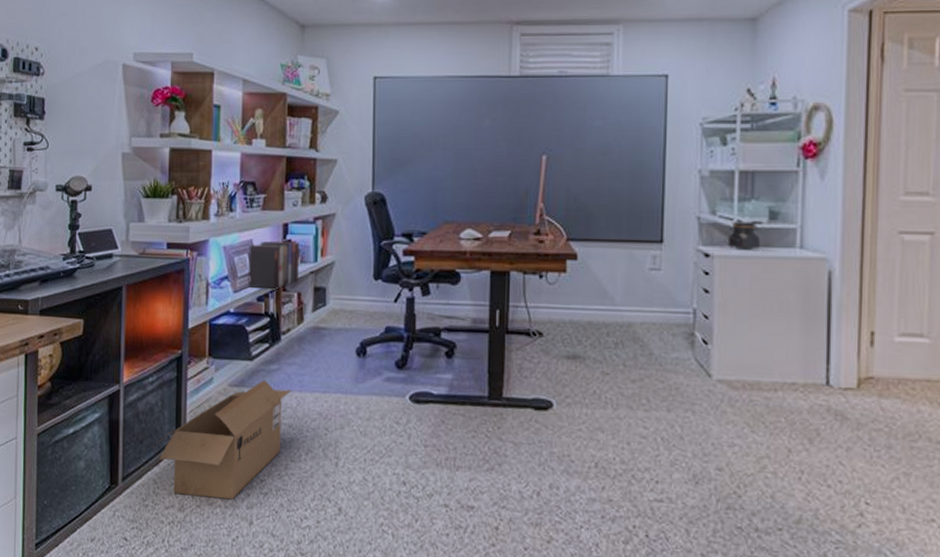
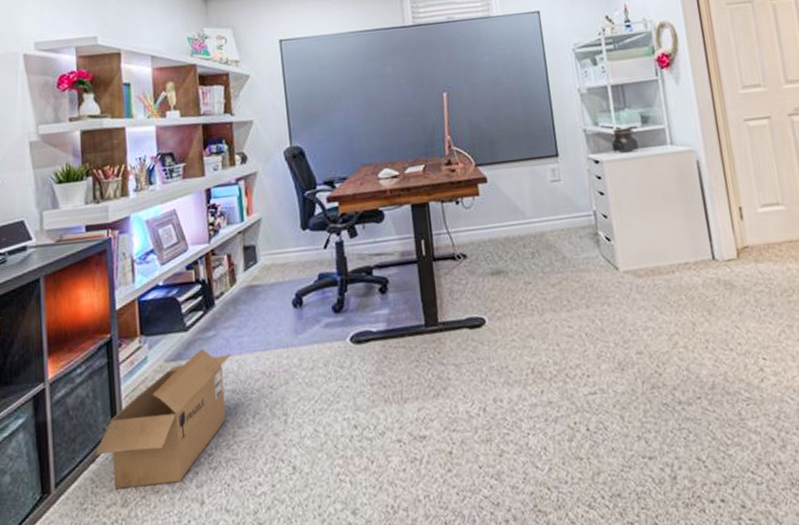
books: present [248,240,299,289] -> none [172,204,227,258]

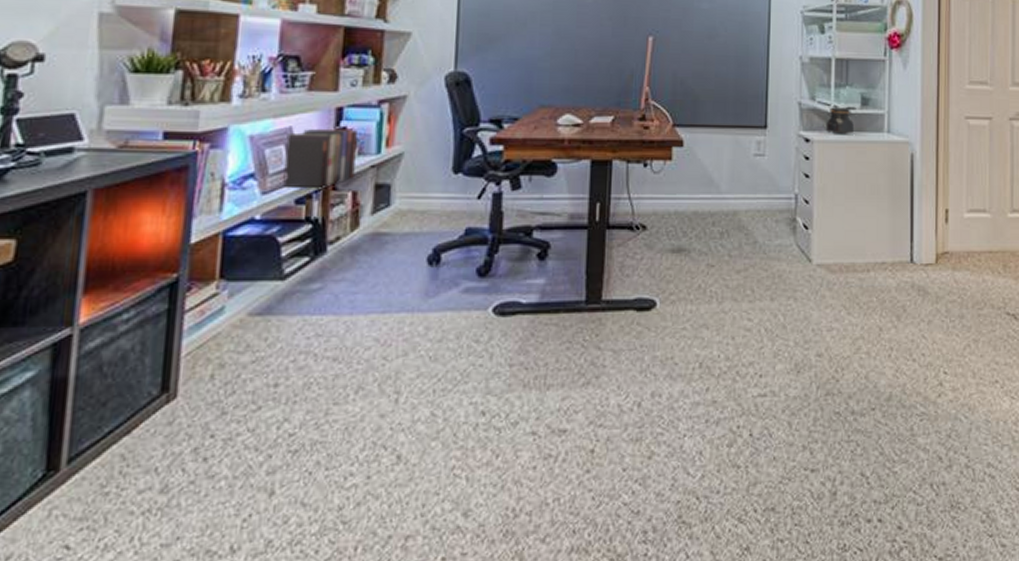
cardboard box: present [87,348,232,490] -> none [122,303,339,471]
books: none [172,204,227,258] -> present [283,128,357,187]

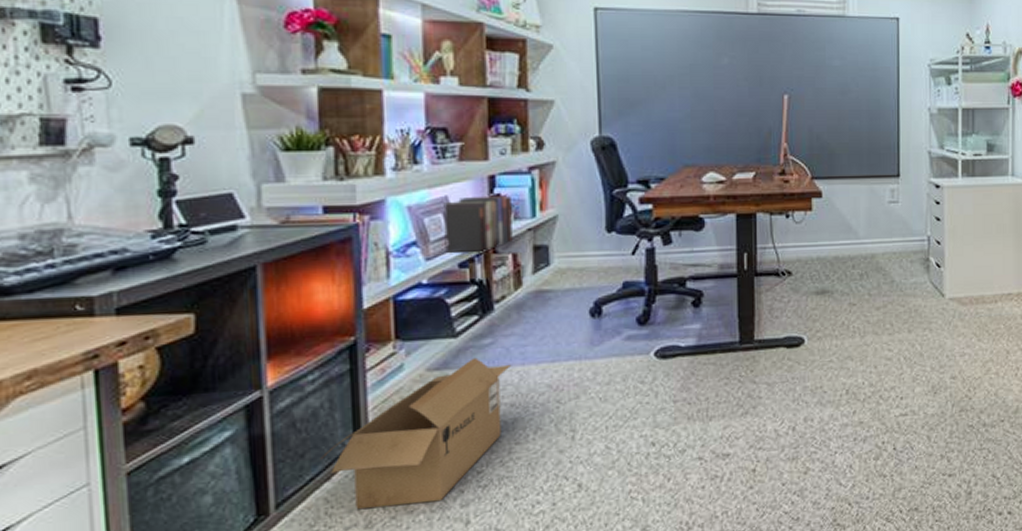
cardboard box: none [122,303,339,471] -> present [320,357,512,510]
jar: present [825,107,854,134] -> none [954,154,980,179]

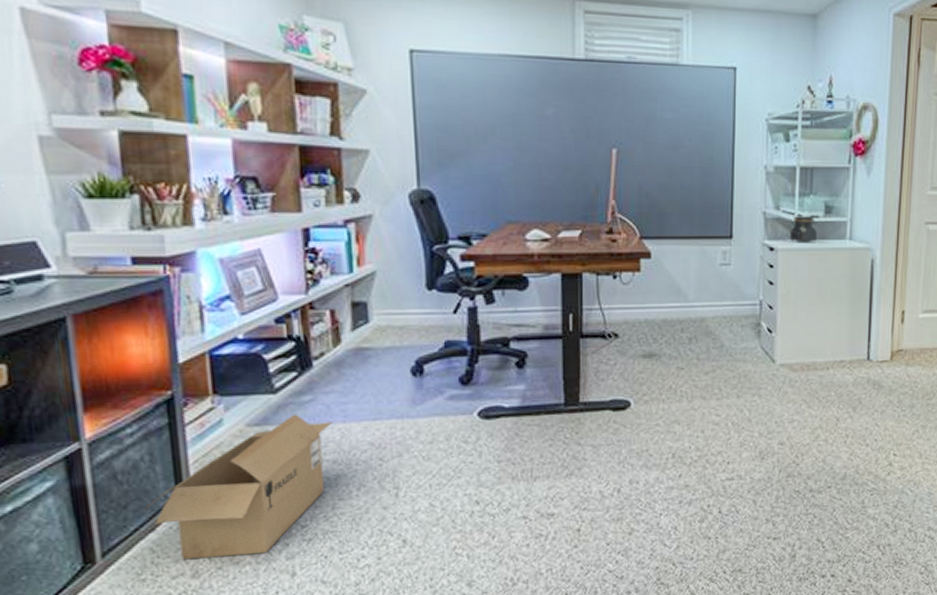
books: present [443,195,513,253] -> none [256,249,330,307]
jar: none [954,154,980,179] -> present [789,216,817,242]

